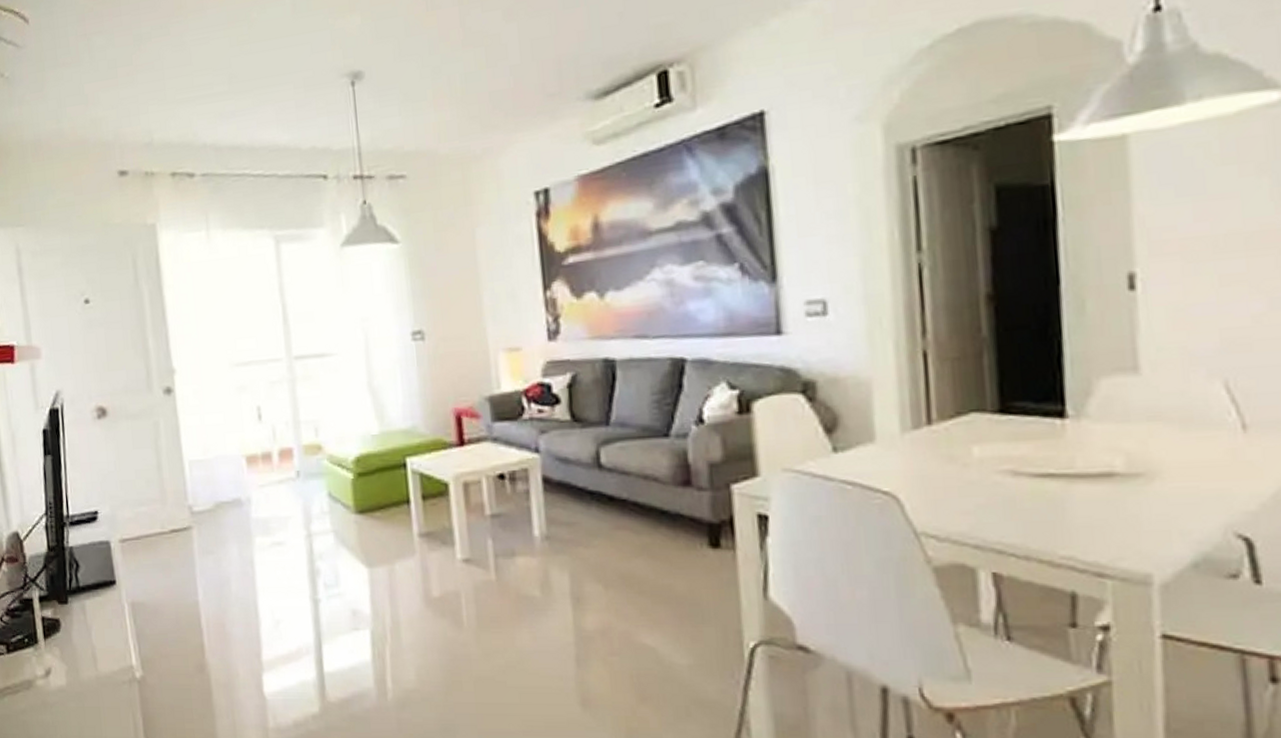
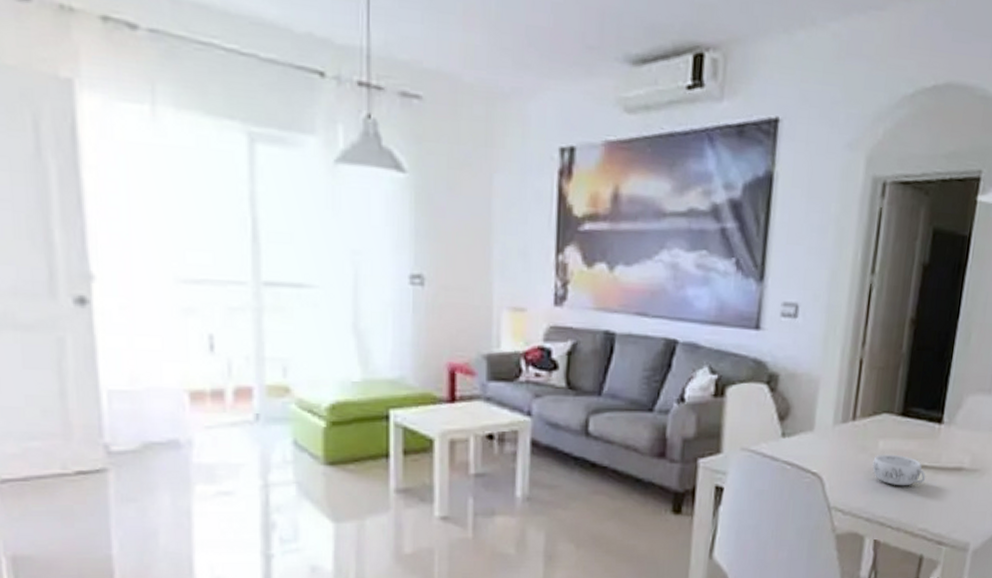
decorative bowl: none [968,462,1057,502] -> present [872,454,926,486]

